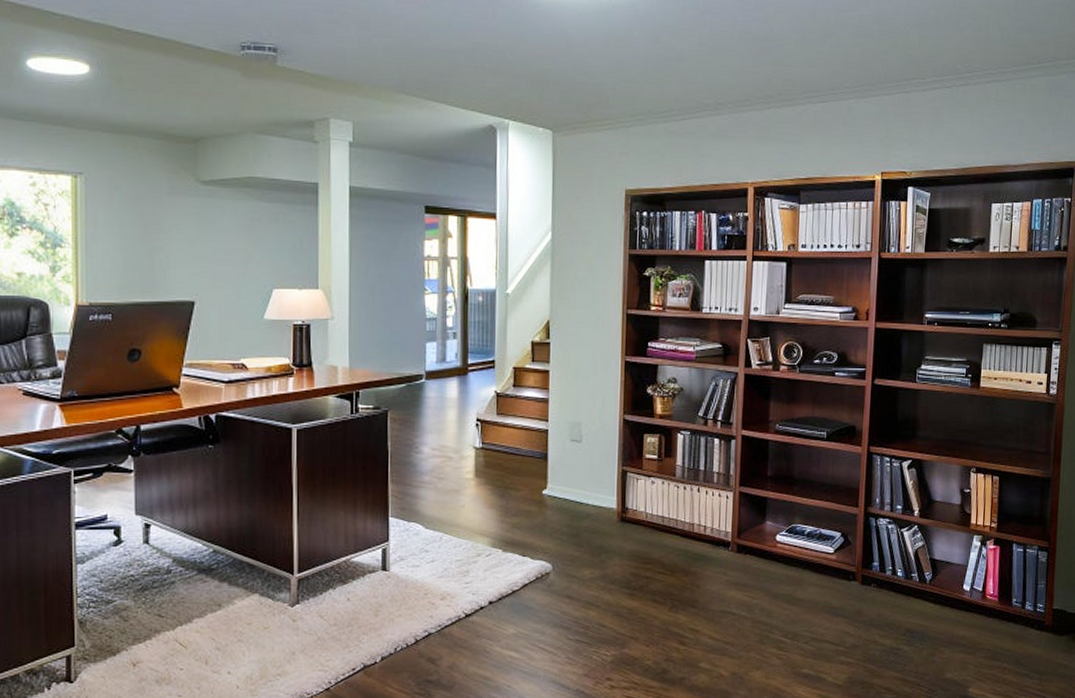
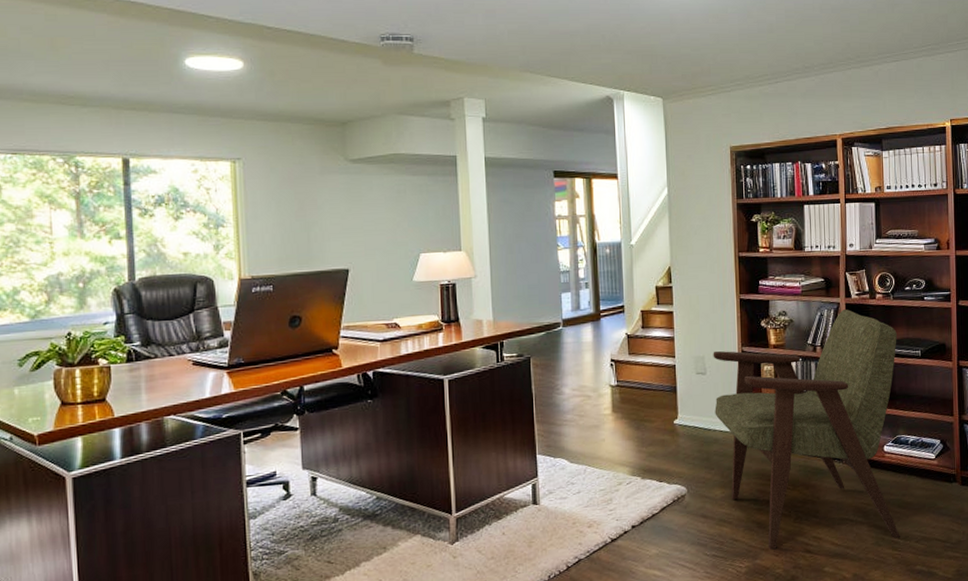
armchair: none [588,381,801,640] -> present [713,309,900,550]

